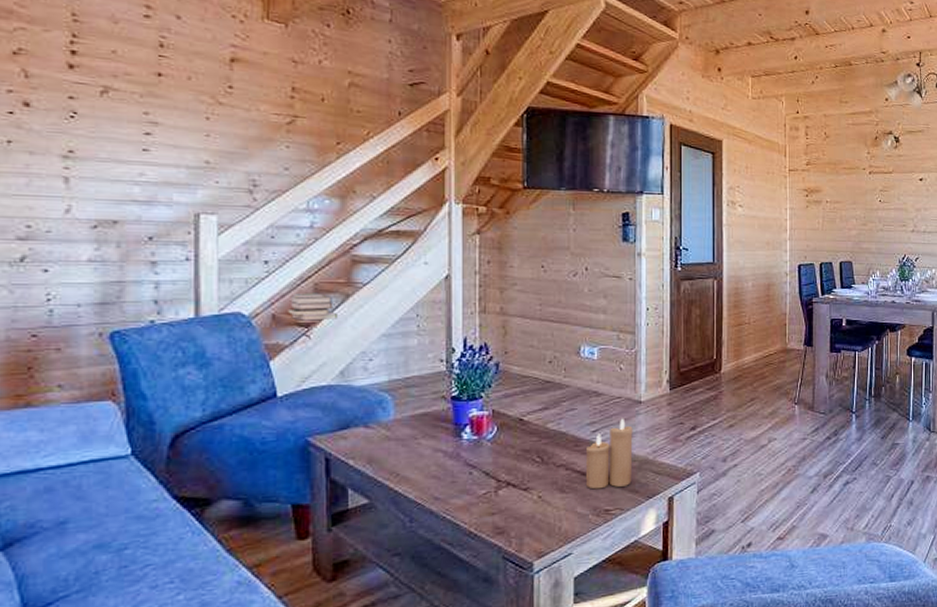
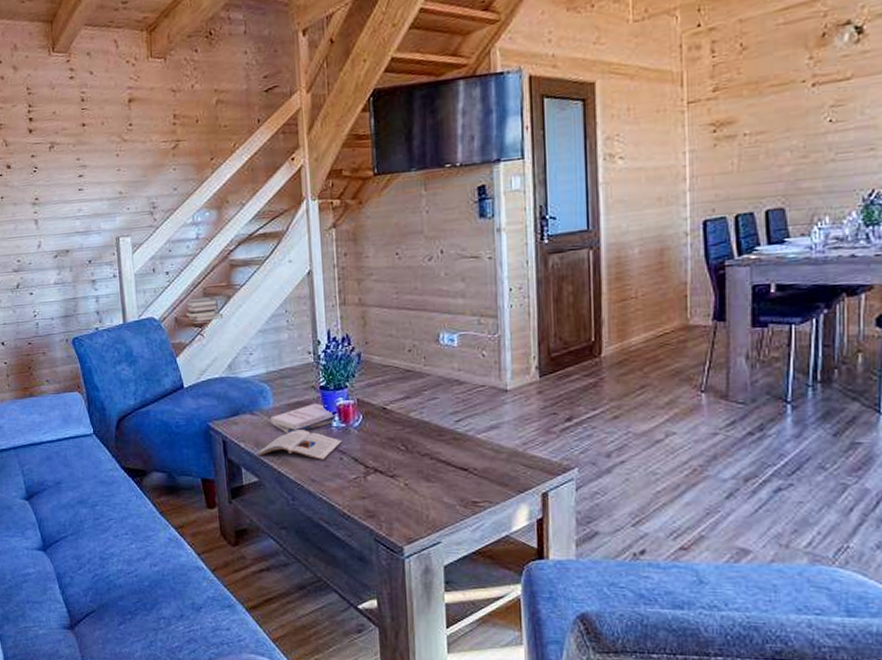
magazine: none [369,443,473,476] -> present [257,430,342,460]
books: none [390,414,472,449] -> present [270,403,339,434]
candle: present [585,418,633,490] -> none [449,408,500,480]

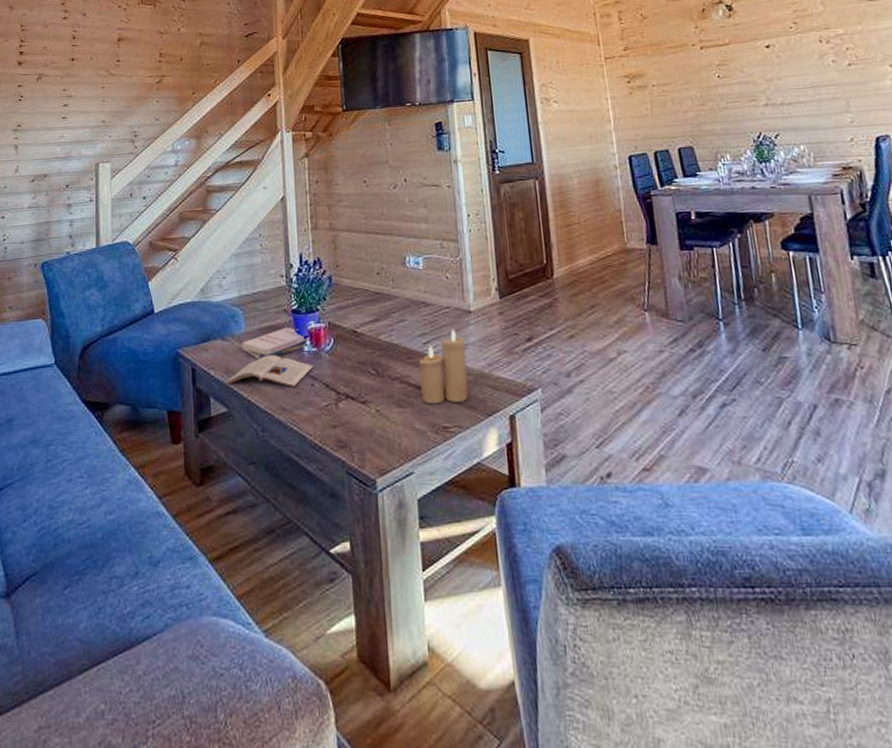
books: present [185,296,224,322] -> none [160,220,198,246]
candle: none [449,408,500,480] -> present [418,329,468,405]

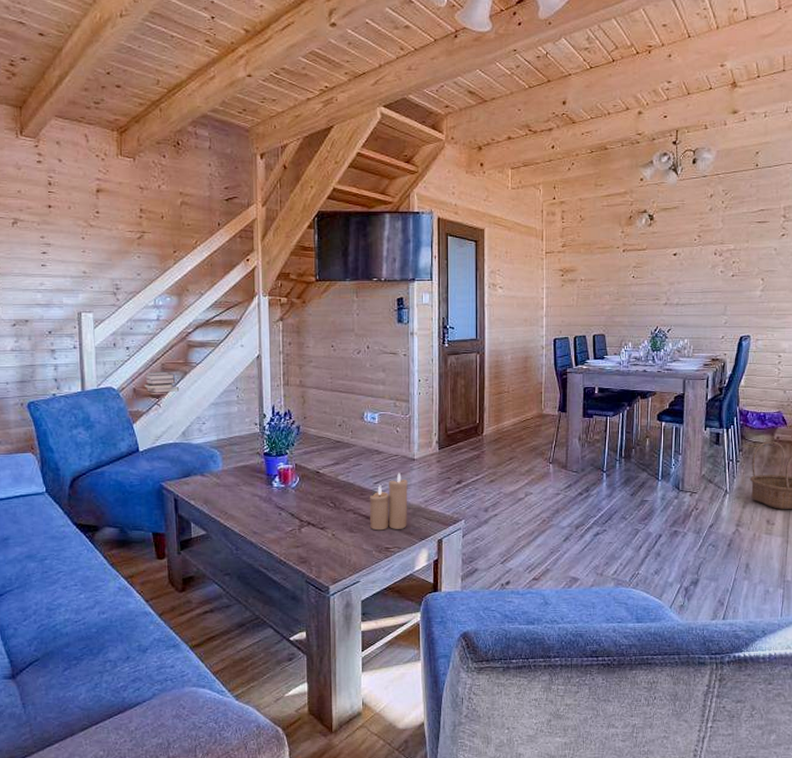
books: none [160,220,198,246] -> present [144,371,180,393]
magazine: present [227,355,314,387] -> none [206,489,281,515]
books: present [242,327,311,360] -> none [219,467,280,493]

